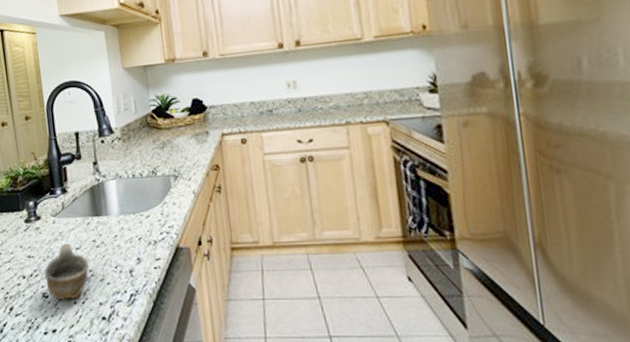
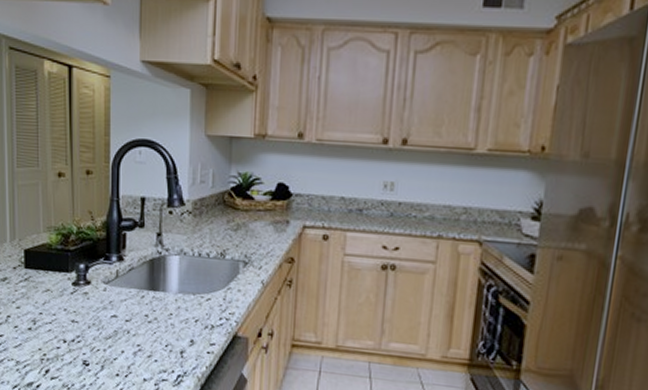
cup: present [43,243,90,300] -> none [87,313,138,372]

